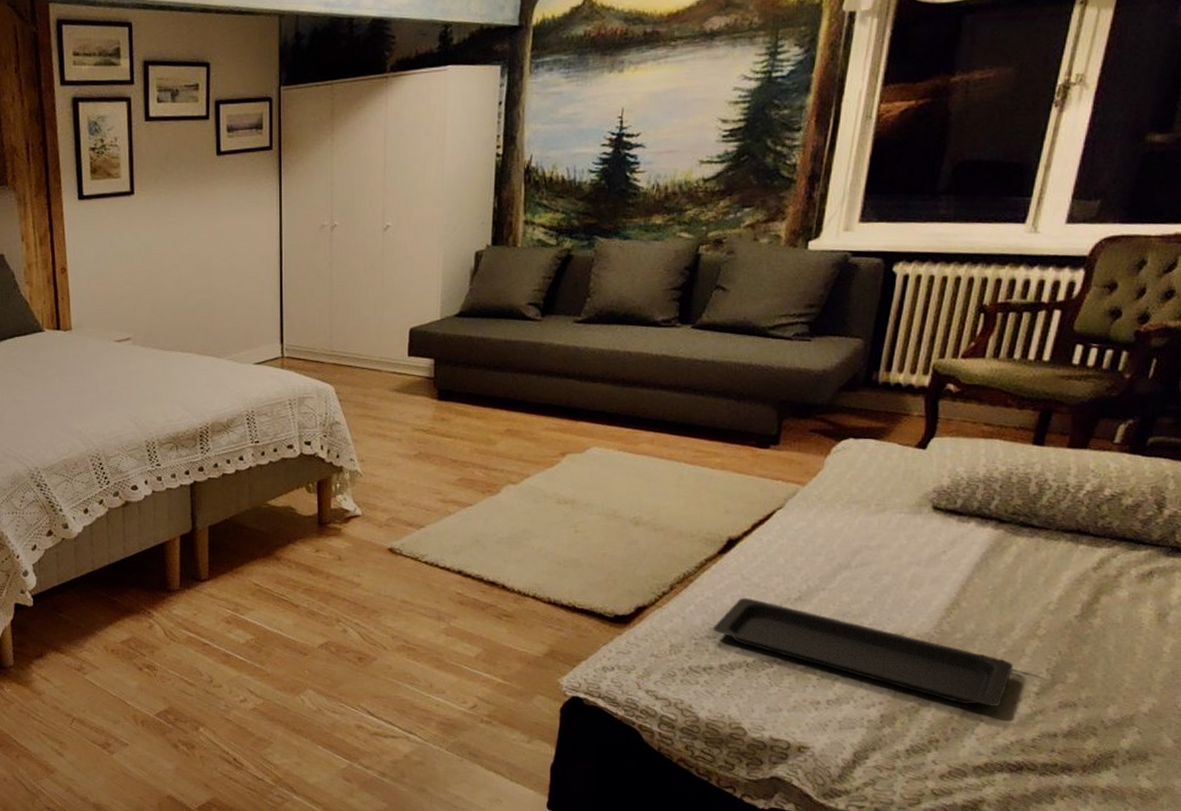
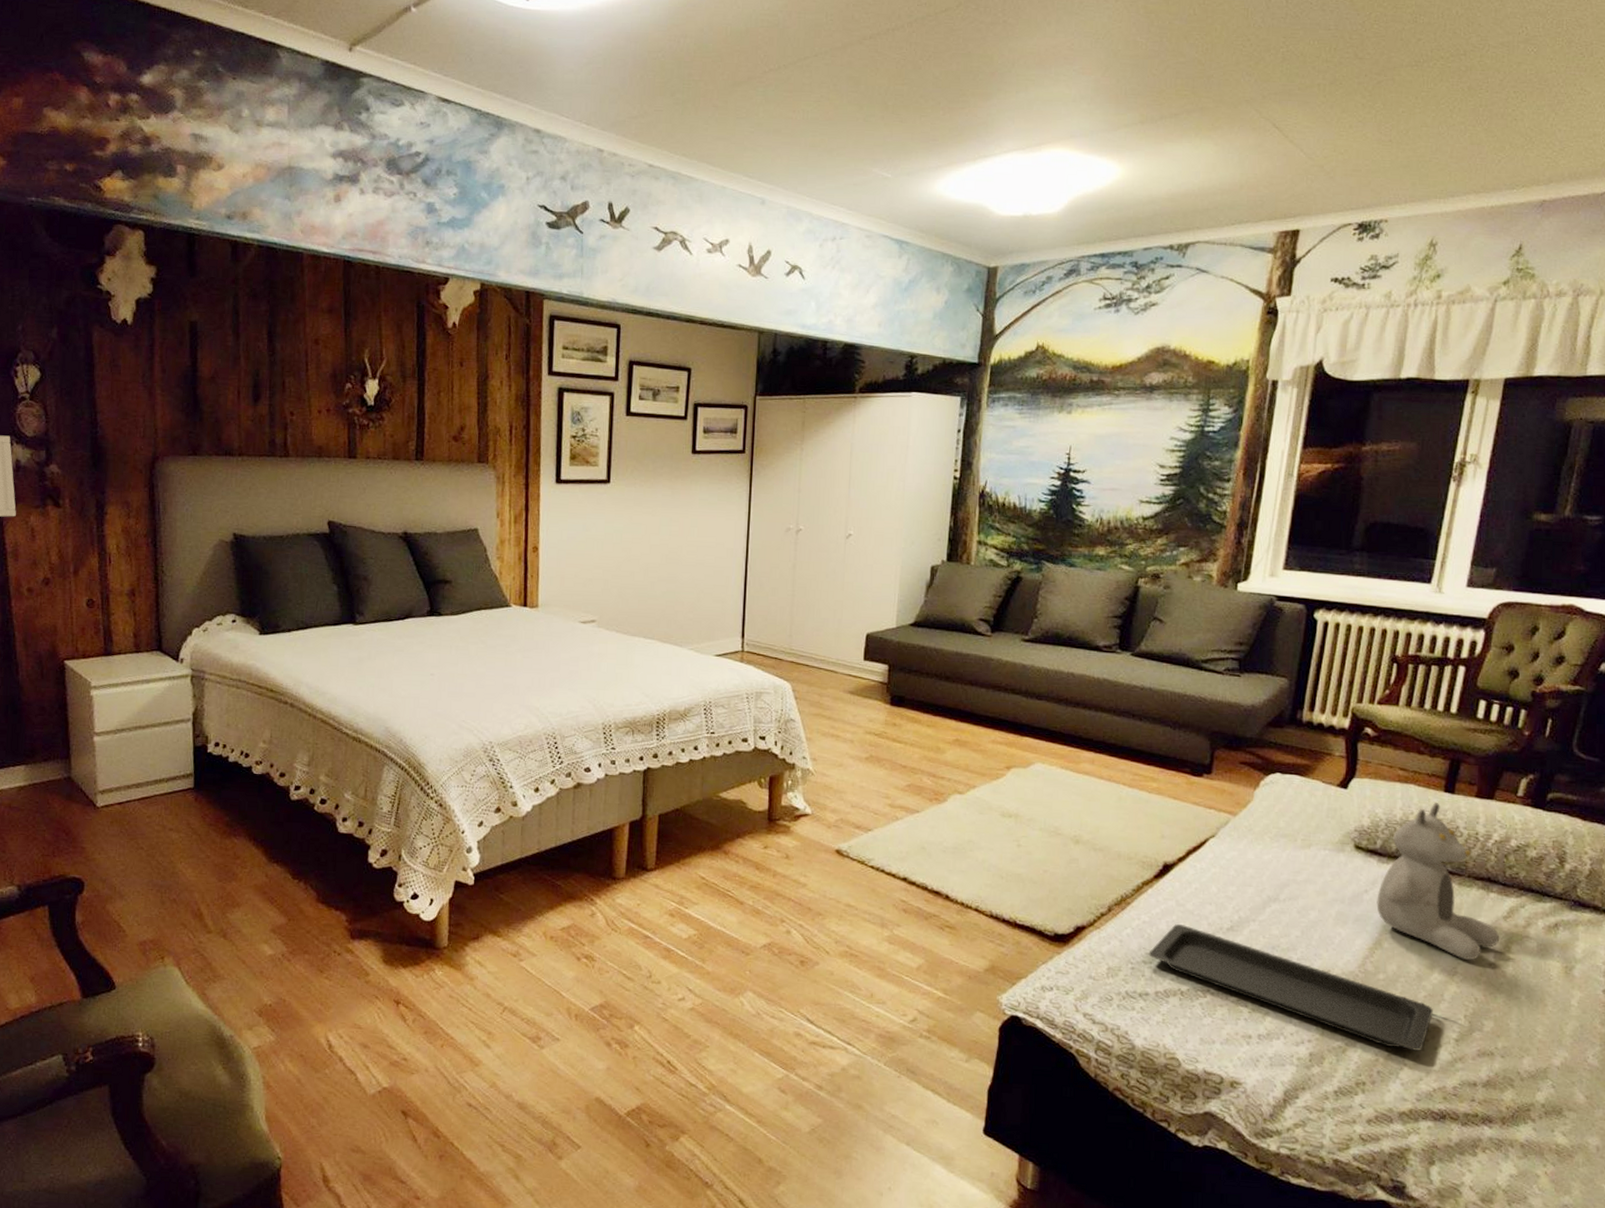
teddy bear: none [955,456,1088,615] -> present [1376,803,1500,961]

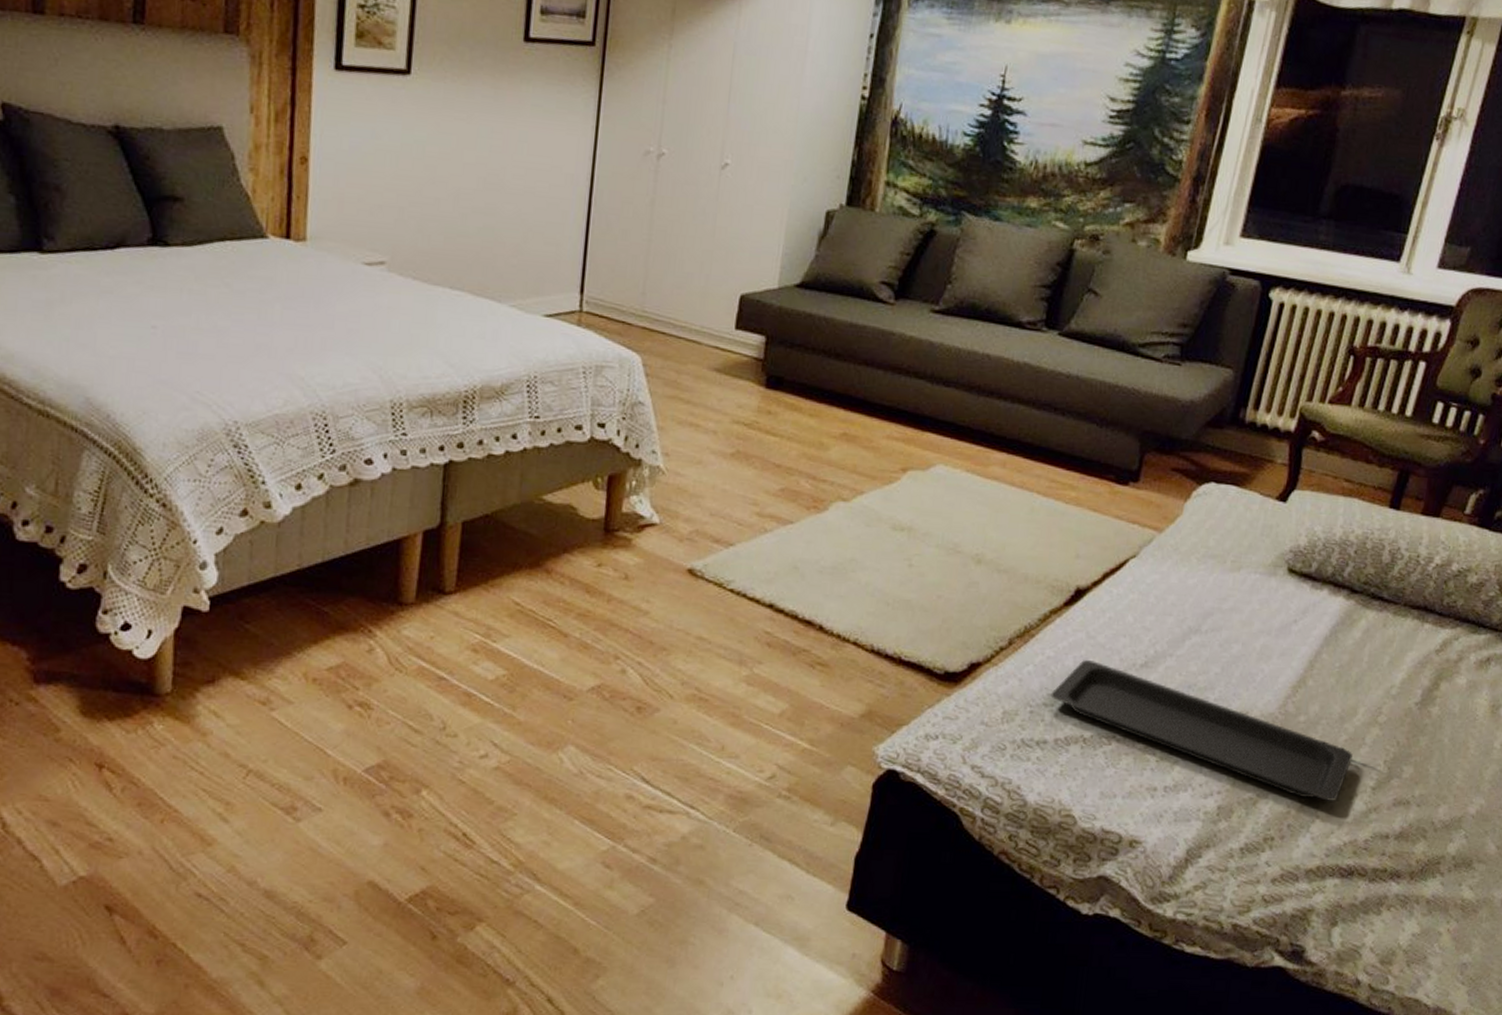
teddy bear: present [1376,803,1500,961] -> none [1305,520,1430,700]

